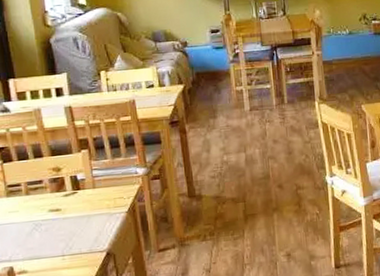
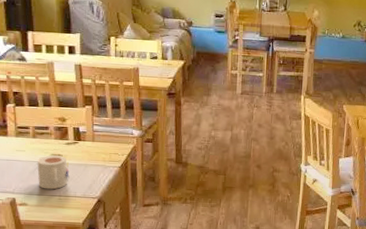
mug: none [33,210,72,251] -> present [37,155,70,190]

